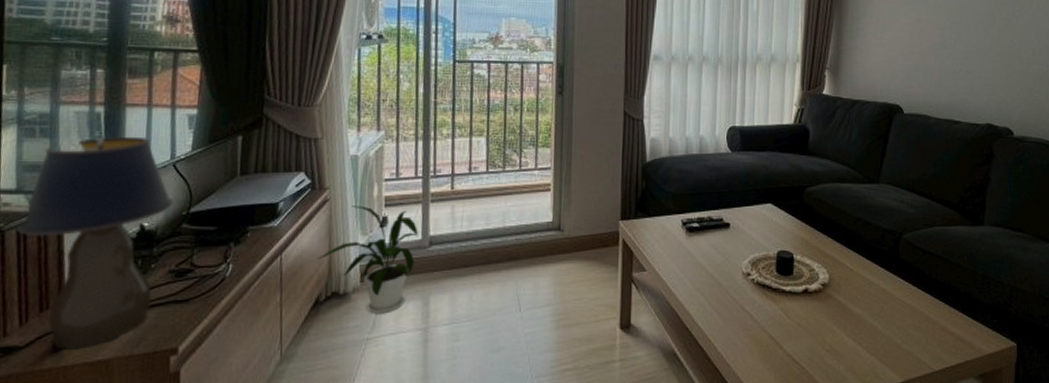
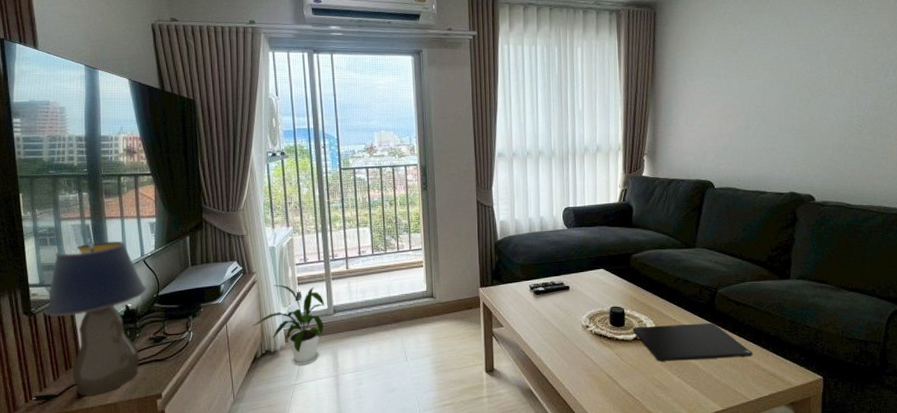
tablet: none [801,274,940,320] -> present [632,323,753,362]

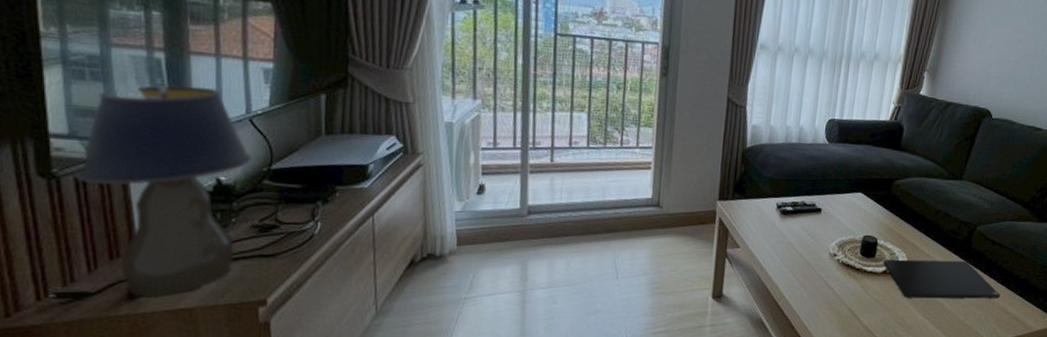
house plant: present [252,285,325,366] -> none [411,172,517,276]

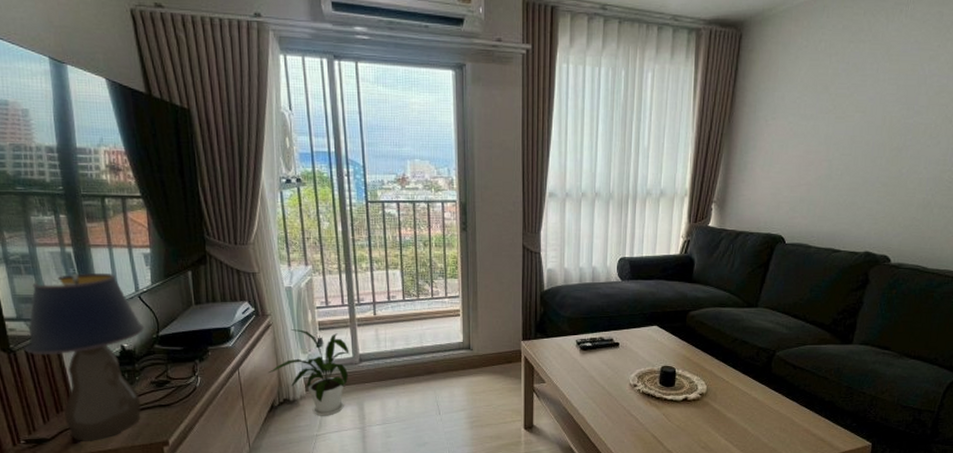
house plant: none [411,172,517,276] -> present [268,329,350,416]
tablet: present [882,259,1001,299] -> none [682,386,805,423]

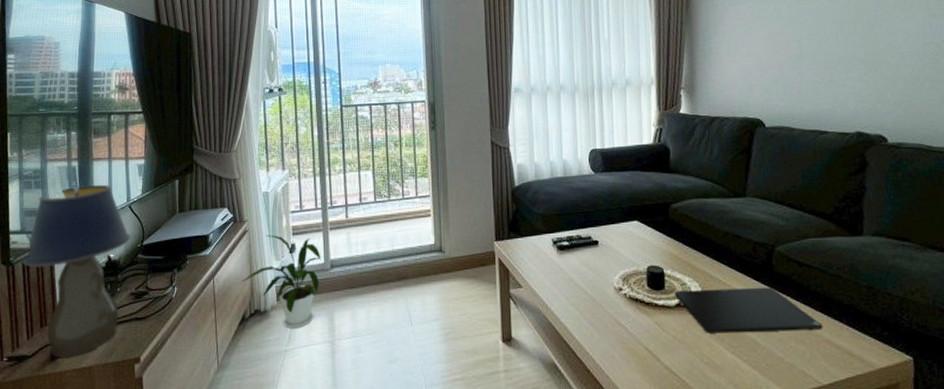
tablet: none [682,386,805,423] -> present [673,287,823,333]

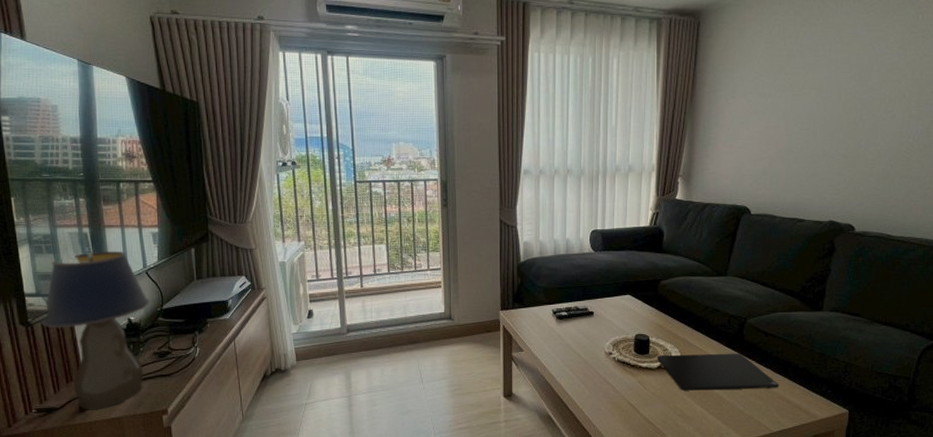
house plant: present [241,235,321,329] -> none [262,302,338,385]

